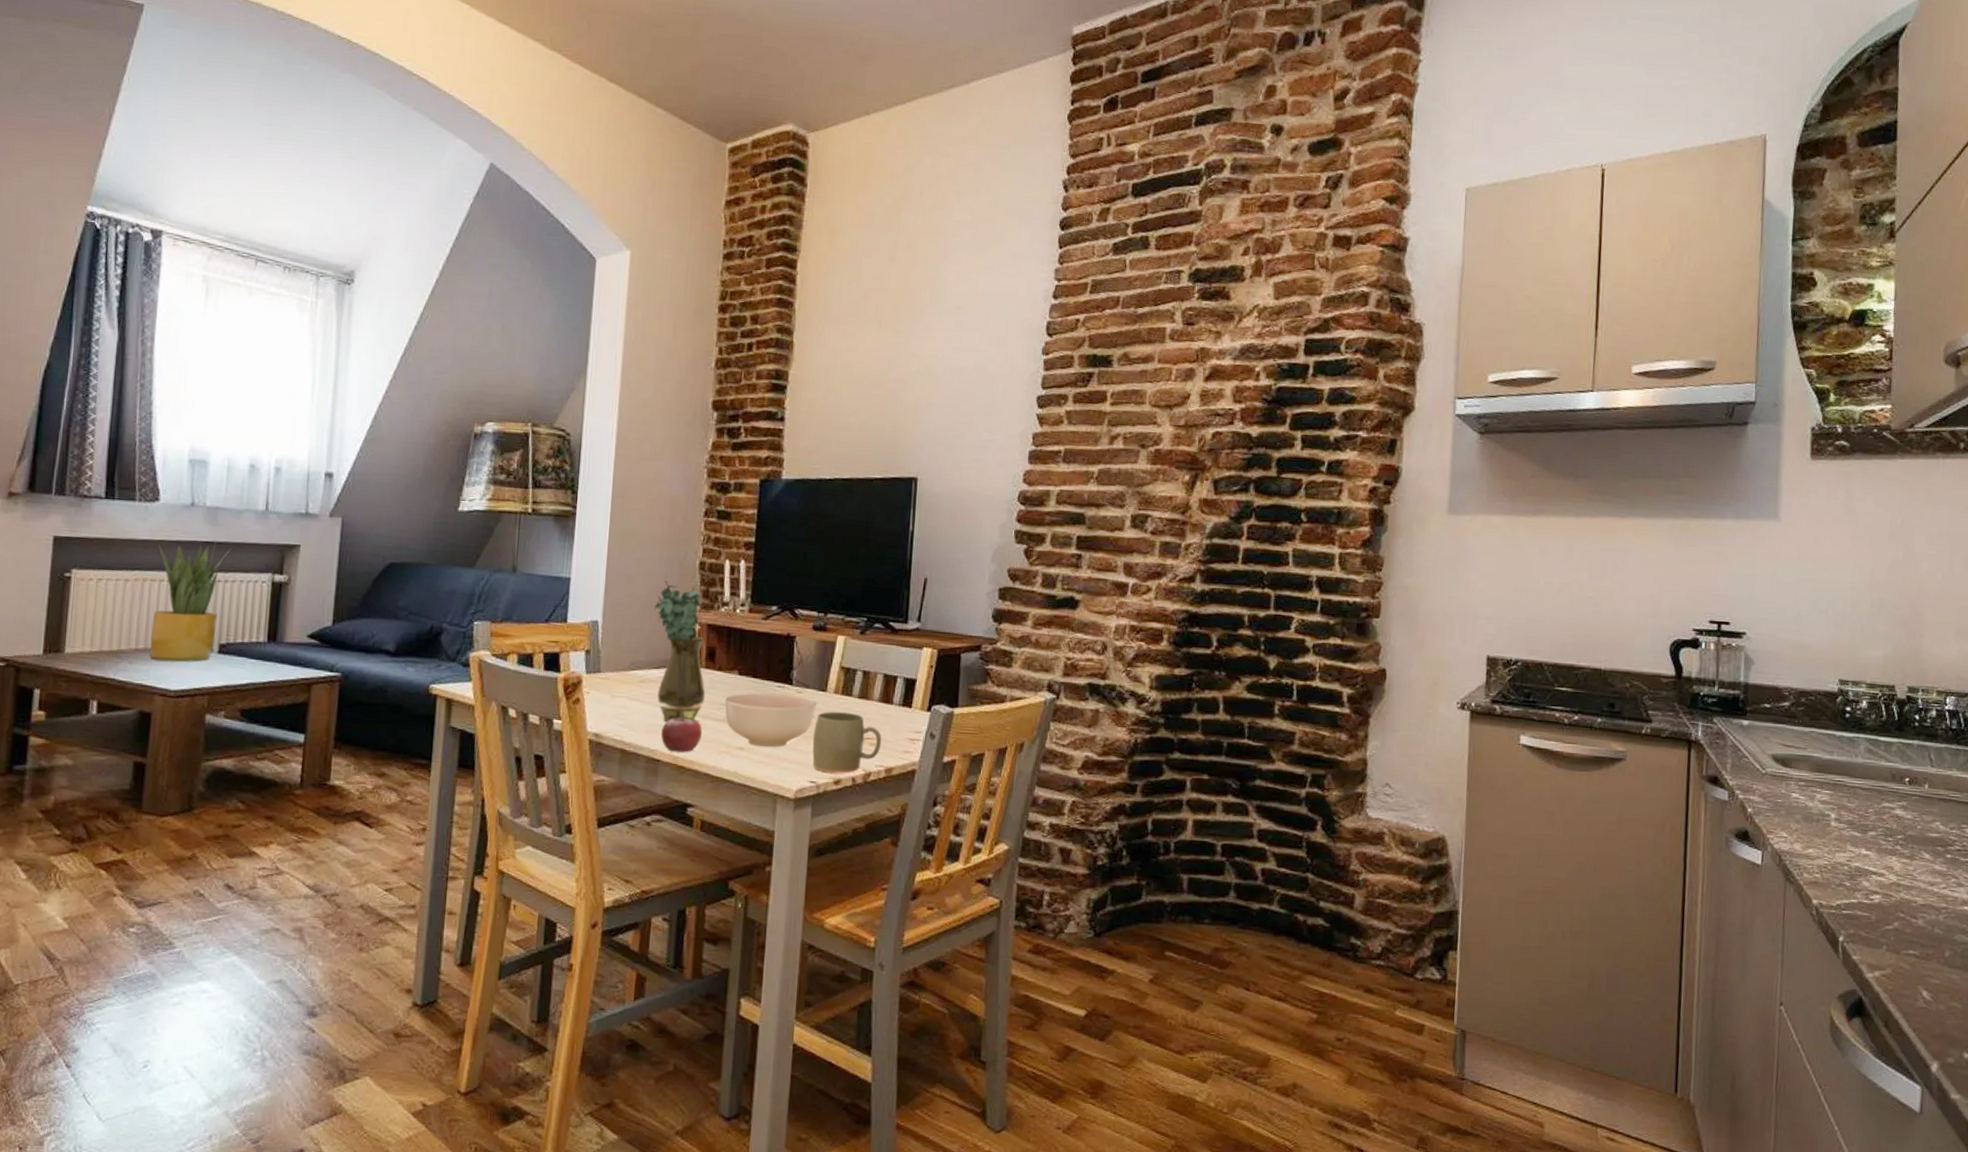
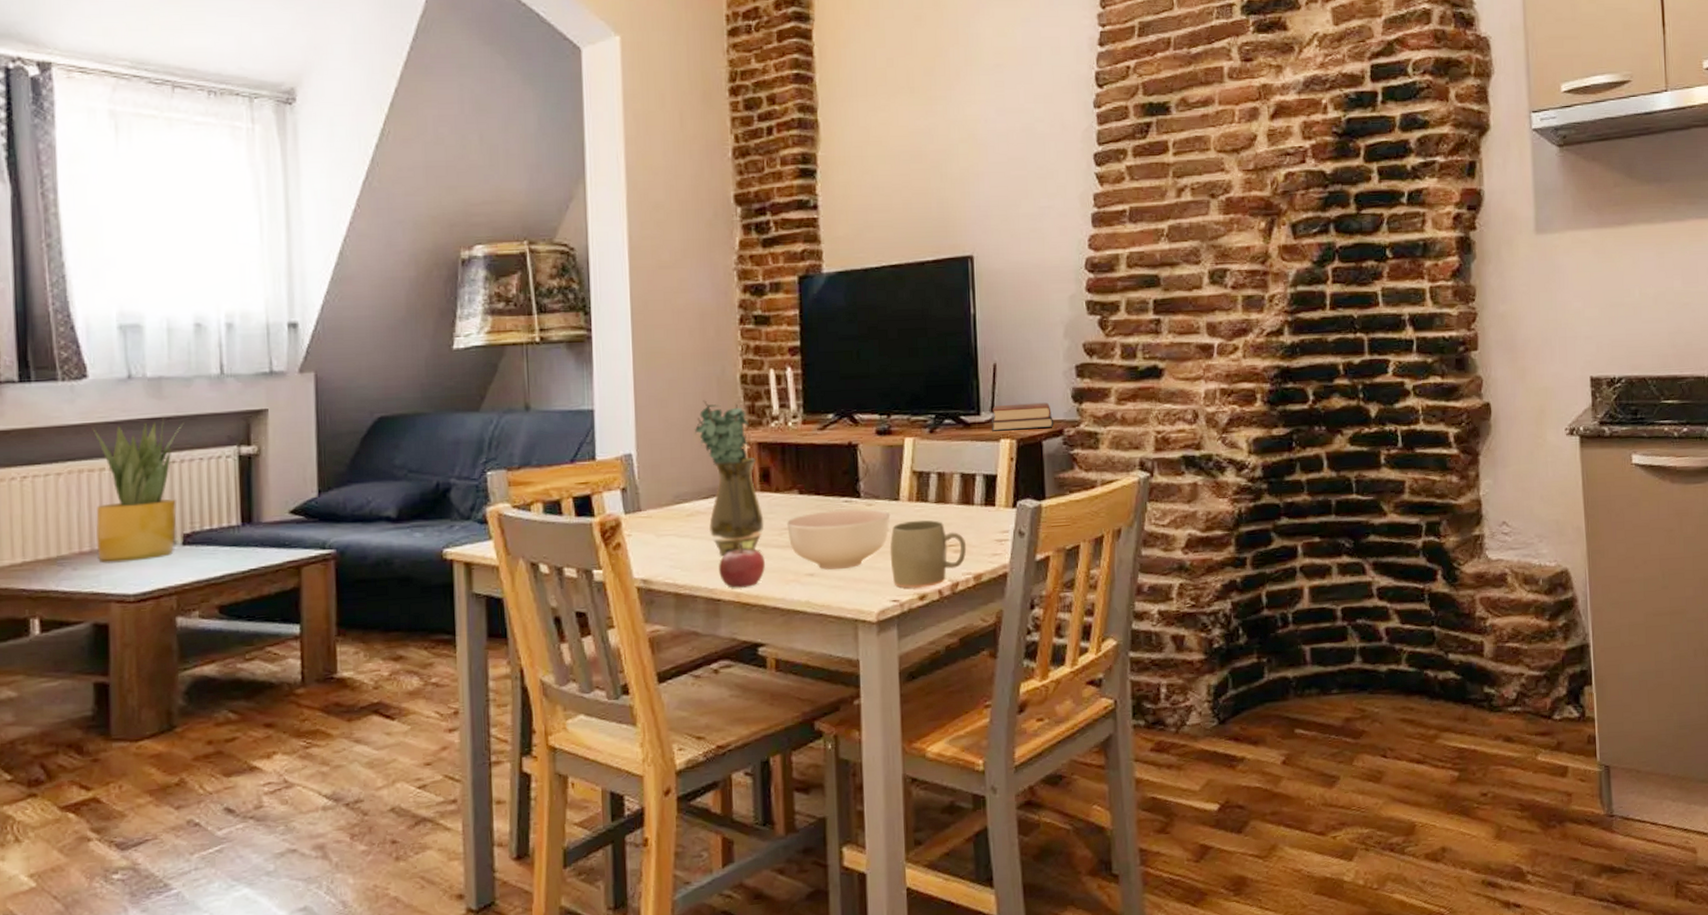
books: none [917,616,974,642] -> present [991,402,1054,431]

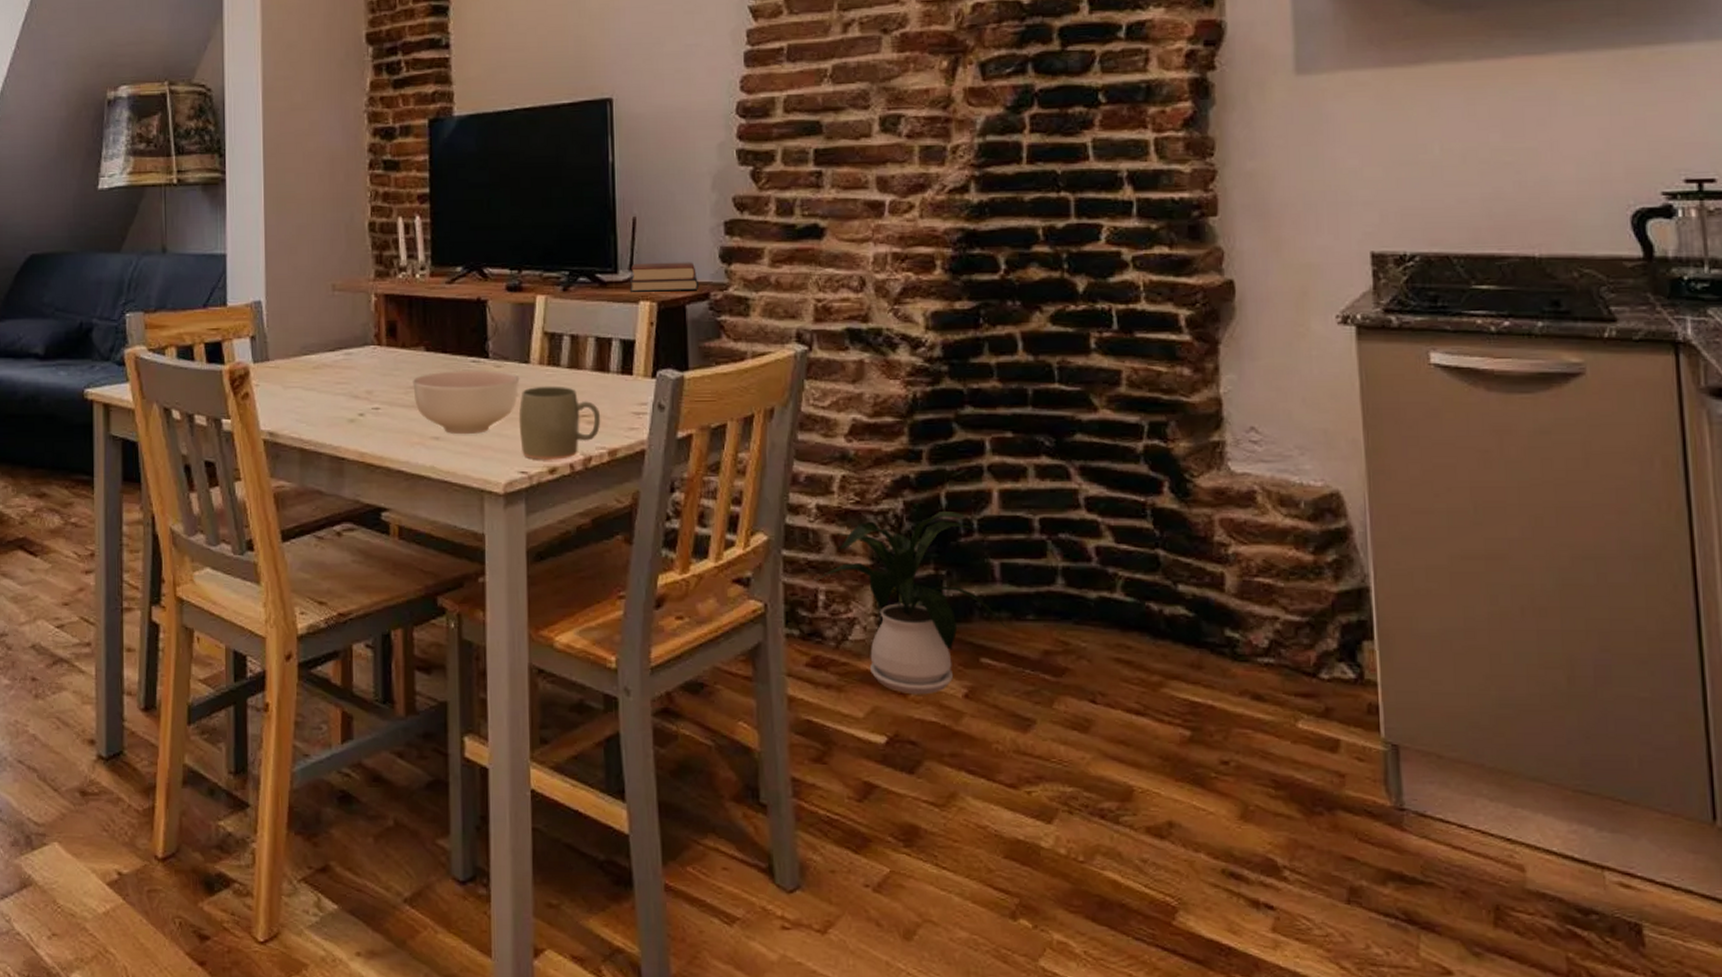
vase: present [694,400,765,556] -> none [322,248,390,412]
fruit: present [719,542,765,588] -> none [344,399,390,447]
house plant: none [1156,608,1316,766] -> present [813,512,1007,695]

